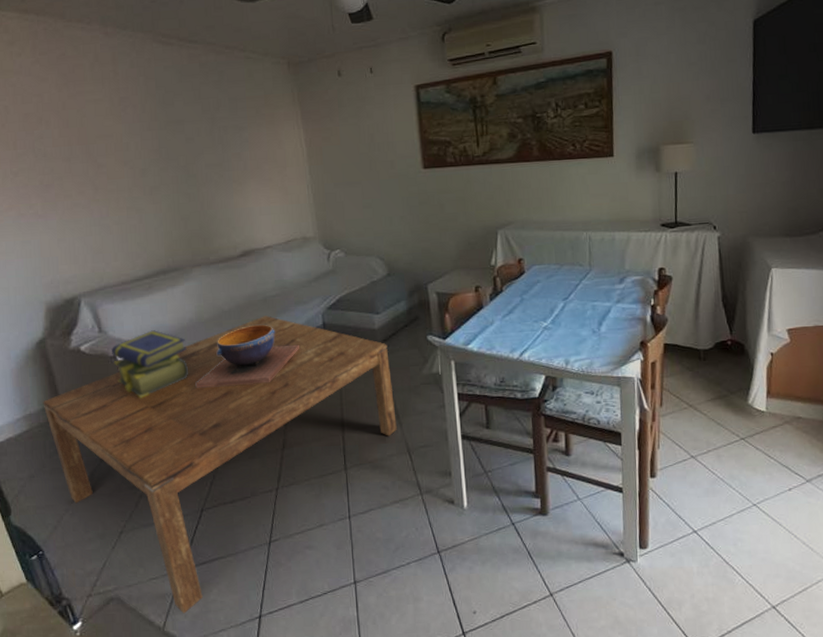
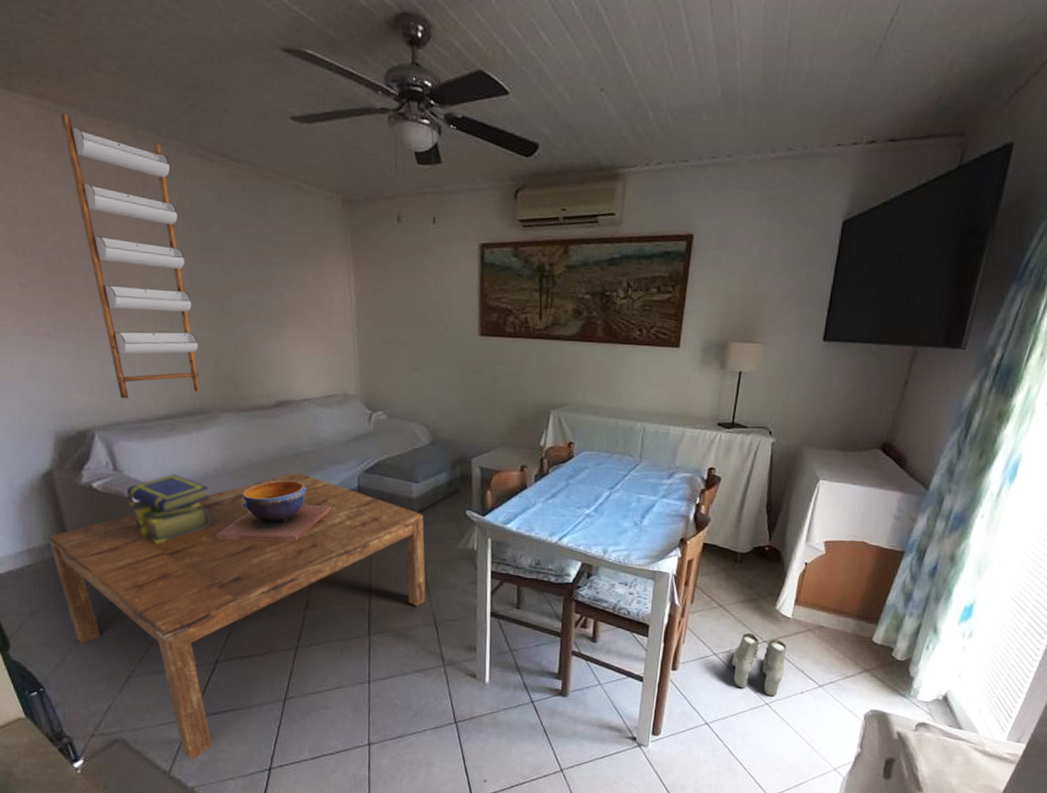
shelf: none [43,22,173,265] -> present [61,113,201,399]
boots: none [711,431,768,497] -> present [732,632,787,697]

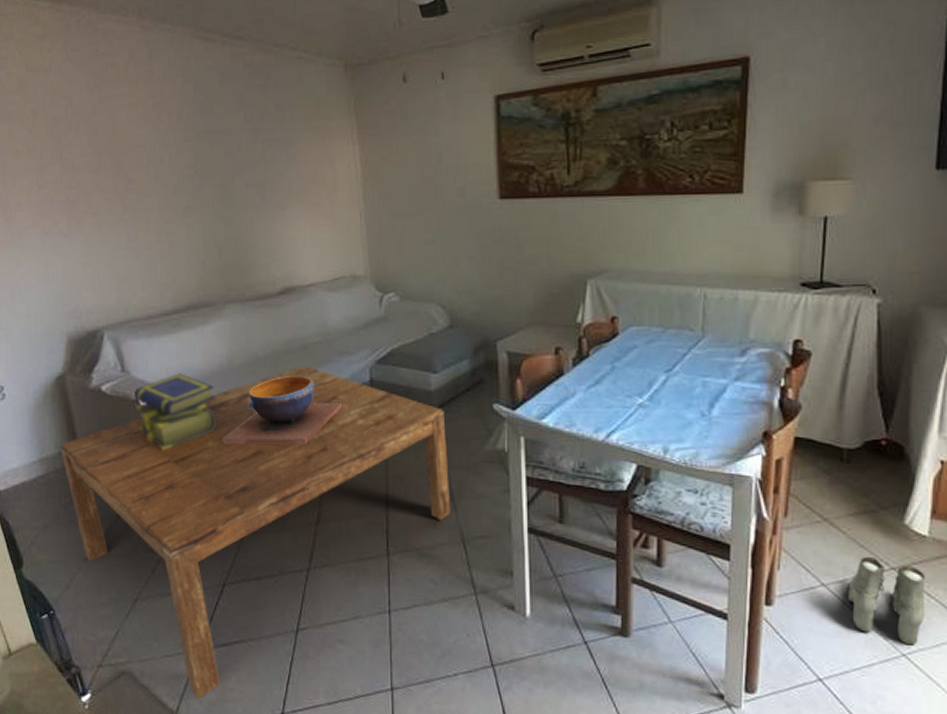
shelf: present [61,113,201,399] -> none [76,13,205,295]

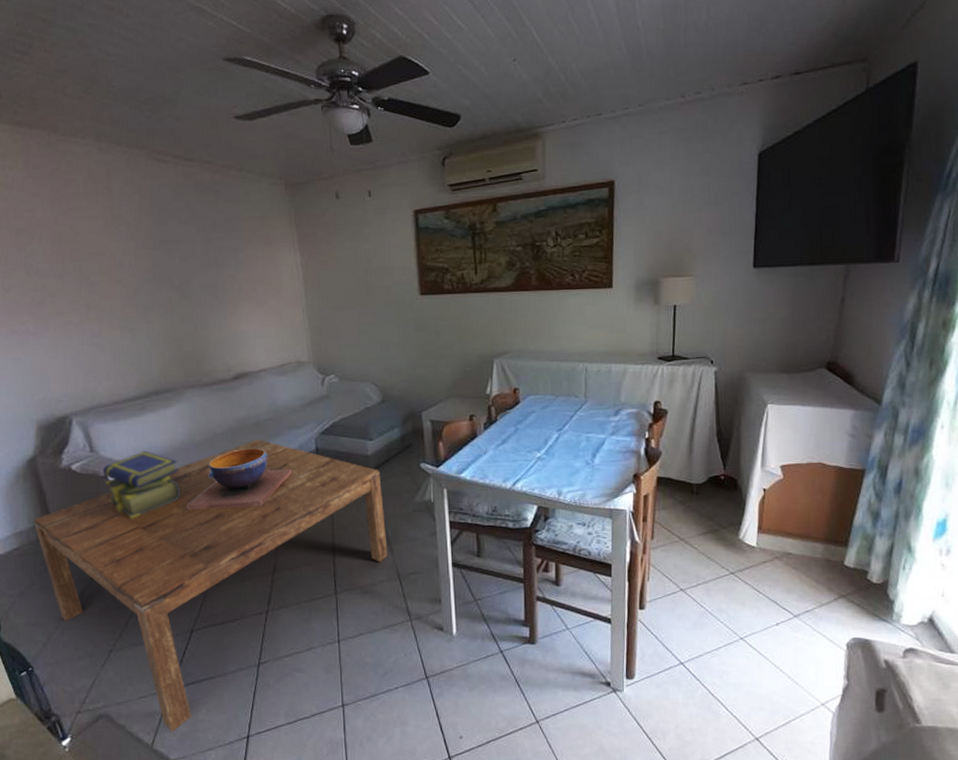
boots: present [848,556,926,646] -> none [700,565,756,631]

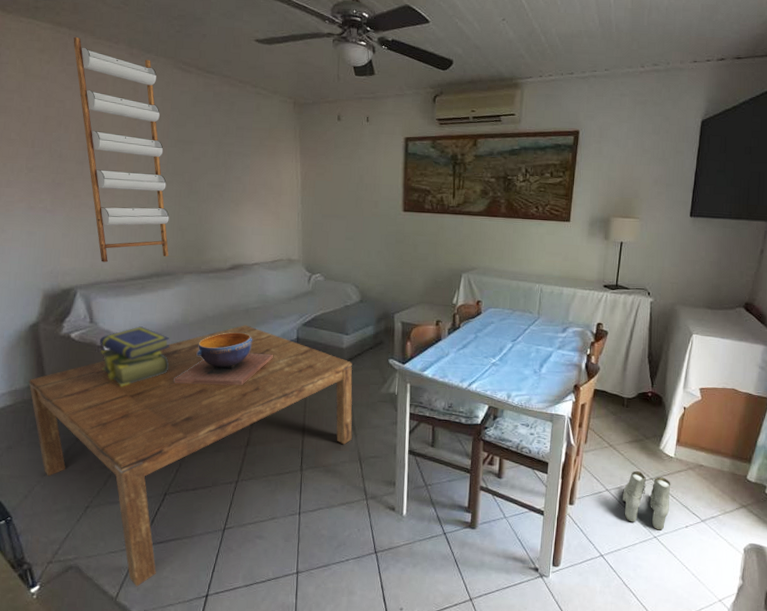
shelf: none [36,135,166,384] -> present [73,36,169,263]
boots: none [700,565,756,631] -> present [623,470,671,531]

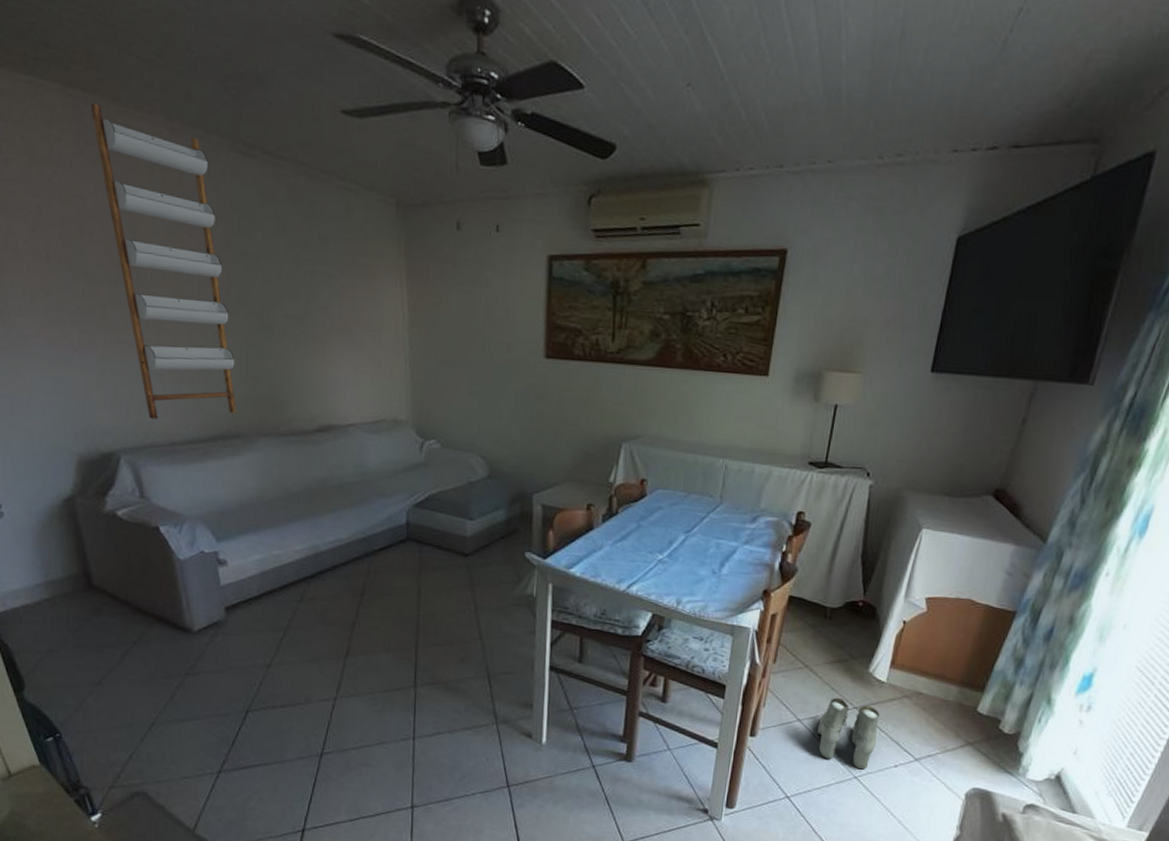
coffee table: present [29,325,353,587] -> none [68,504,479,818]
stack of books: present [99,326,170,386] -> none [153,503,244,579]
decorative bowl: present [174,332,274,386] -> none [251,513,378,582]

